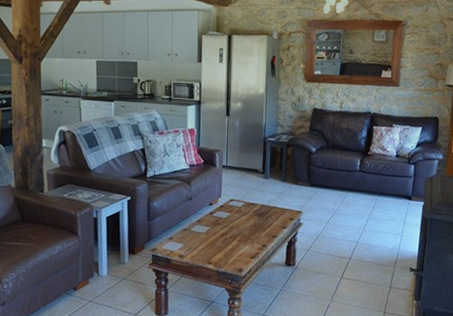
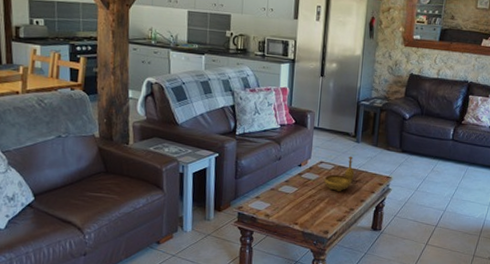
decorative bowl: none [235,192,265,228] -> present [323,156,355,191]

